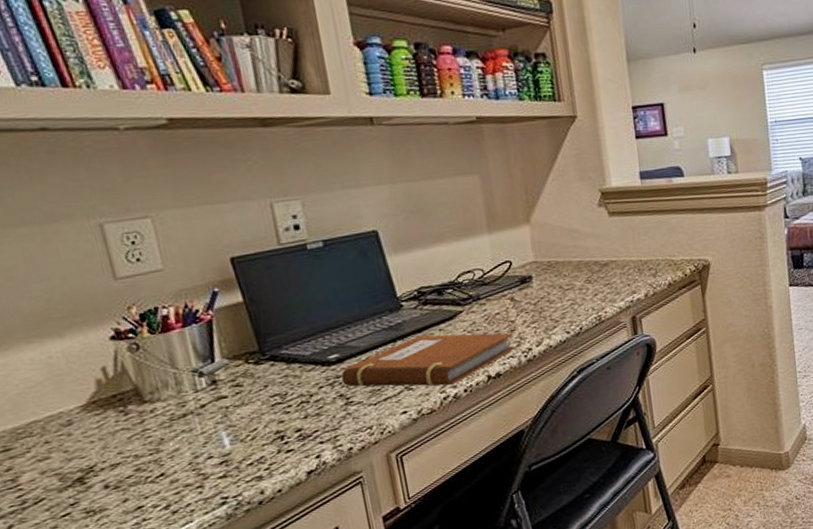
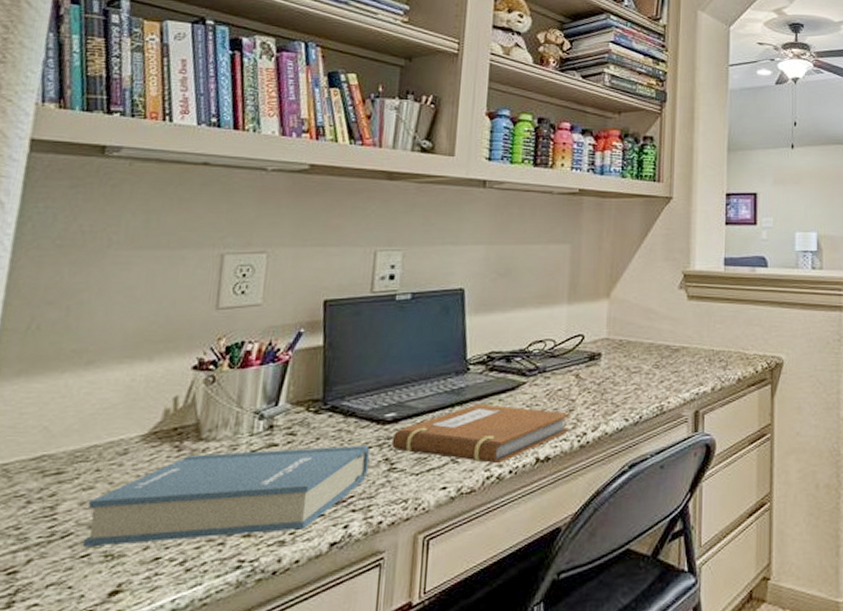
hardback book: none [50,386,326,507] -> present [83,445,371,546]

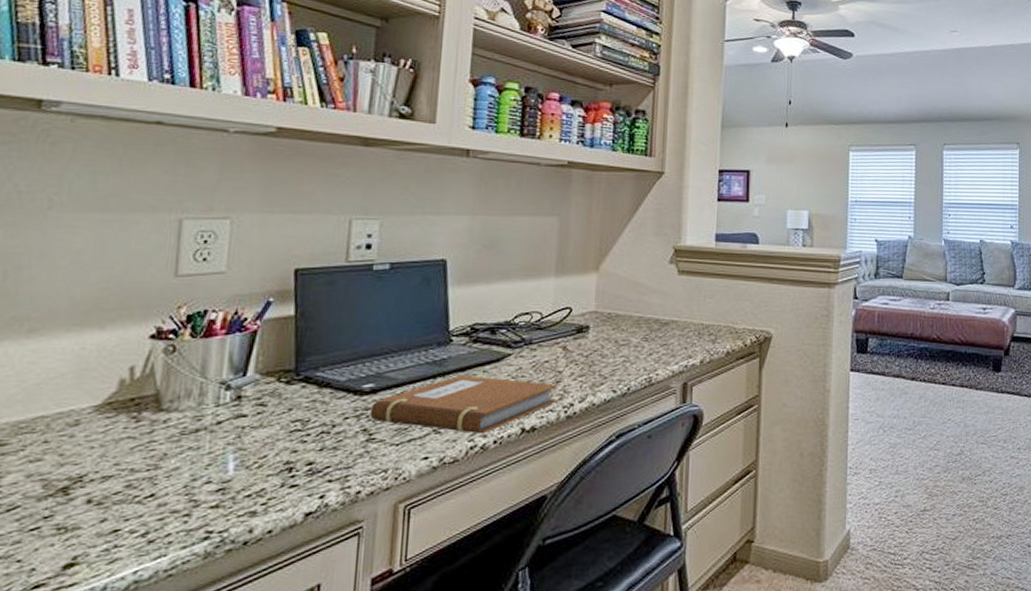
hardback book: present [83,445,371,546] -> none [33,416,347,519]

